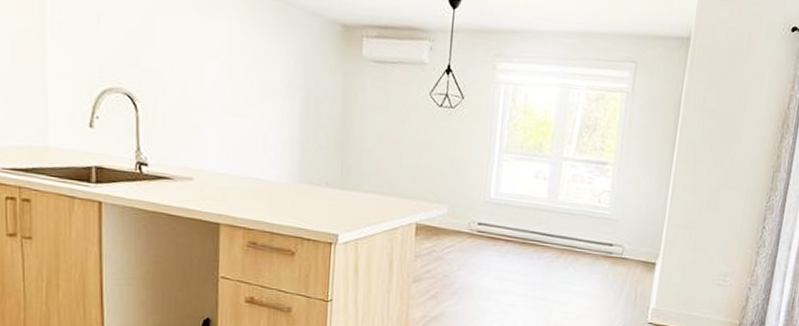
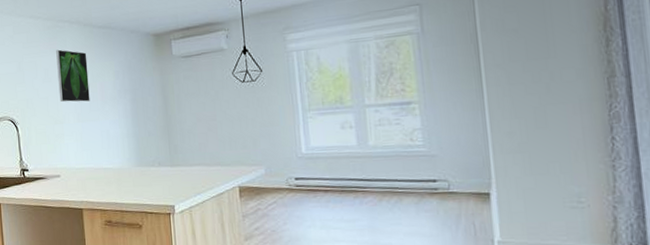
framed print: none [203,13,249,91] -> present [56,49,90,102]

